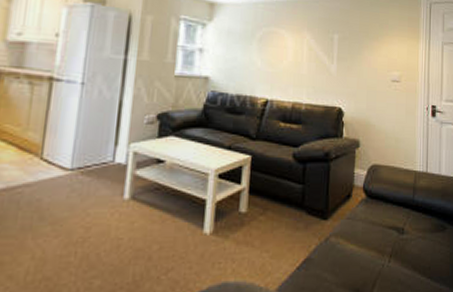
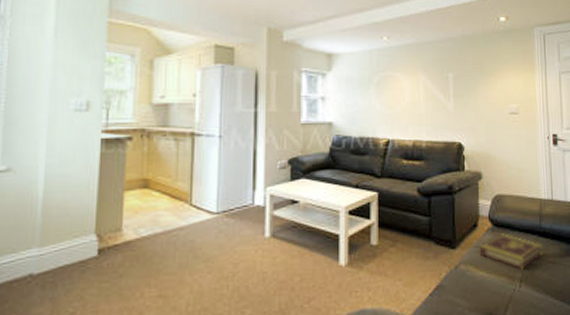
book: none [351,206,413,244] -> present [479,233,542,270]

